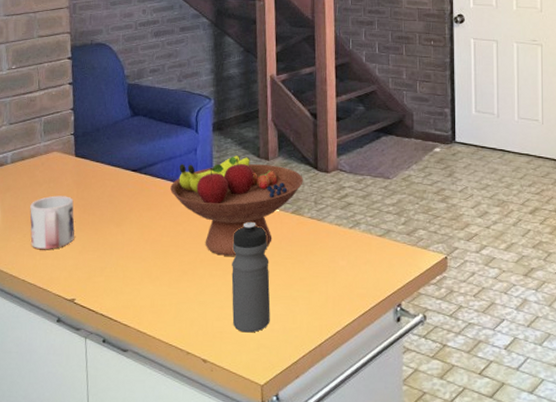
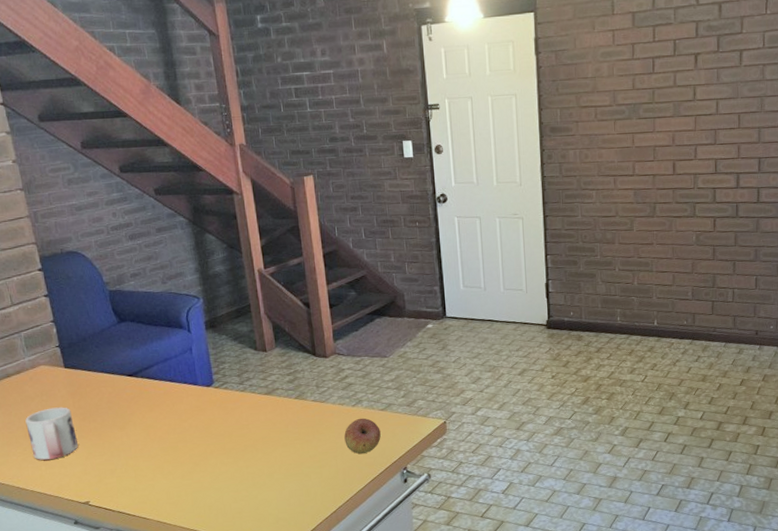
fruit bowl: present [170,156,303,256] -> none [170,350,303,445]
water bottle: present [231,222,270,333] -> none [239,411,286,510]
fruit: none [338,242,376,283] -> present [344,418,381,454]

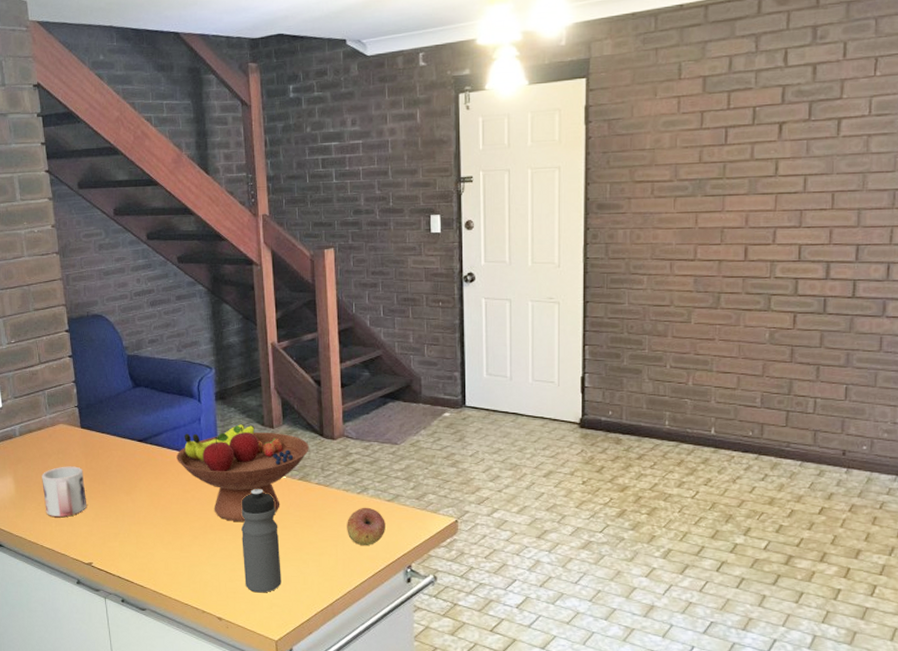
fruit bowl: none [170,350,303,445] -> present [176,424,309,522]
water bottle: none [239,411,286,510] -> present [241,489,281,593]

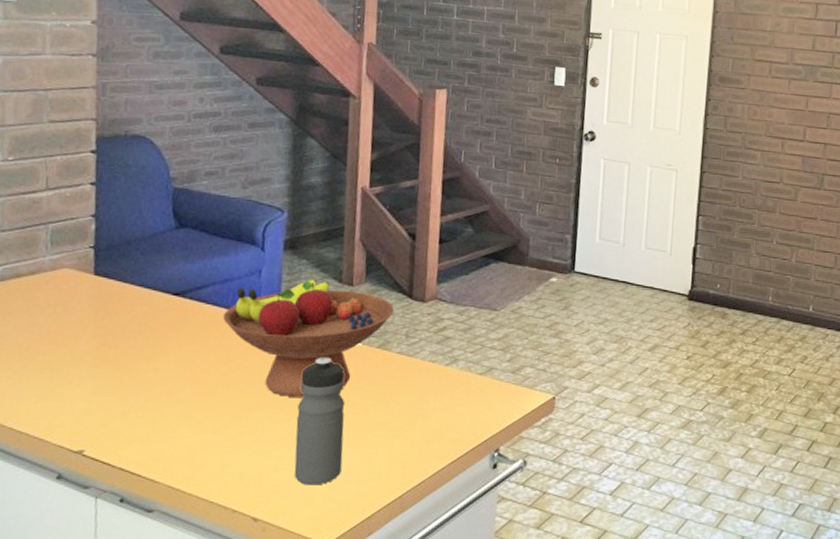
mug: present [42,466,86,517] -> none [24,323,89,390]
fruit: present [347,507,385,546] -> none [428,381,475,427]

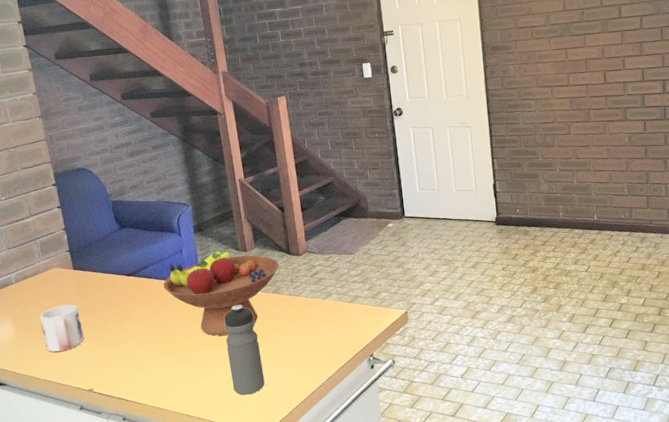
mug: none [24,323,89,390] -> present [39,304,84,352]

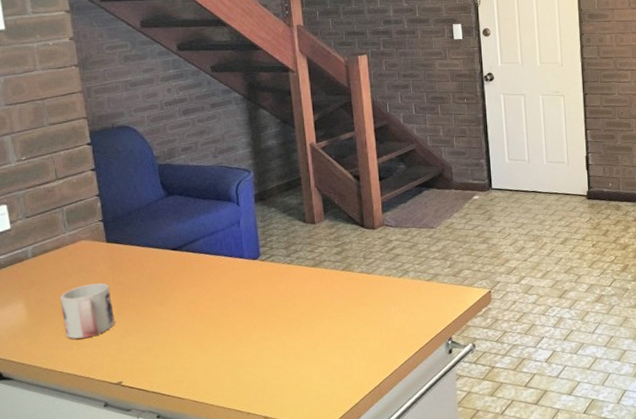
fruit bowl: present [163,251,279,336] -> none [215,223,351,319]
water bottle: present [224,305,265,395] -> none [284,284,329,386]

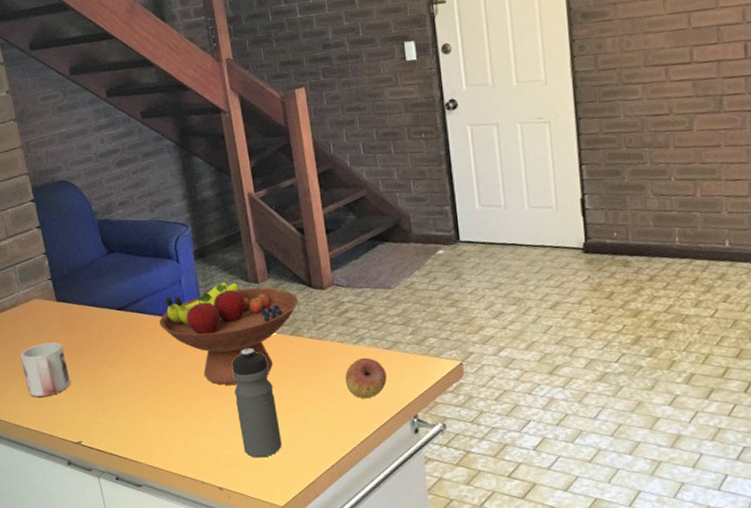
fruit bowl: none [215,223,351,319] -> present [159,282,298,385]
water bottle: none [284,284,329,386] -> present [231,348,282,458]
fruit: none [390,288,427,326] -> present [345,357,387,399]

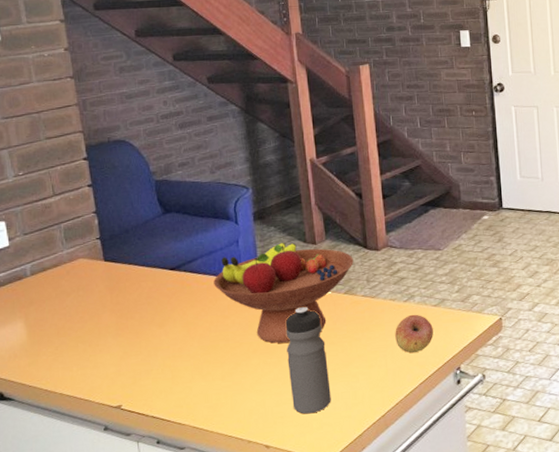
mug: present [20,342,70,397] -> none [59,303,113,360]

